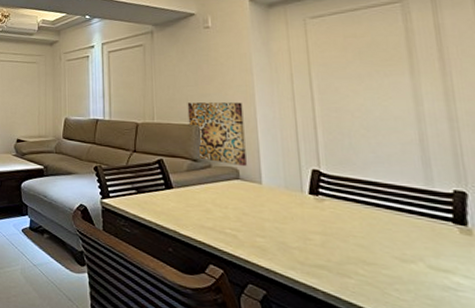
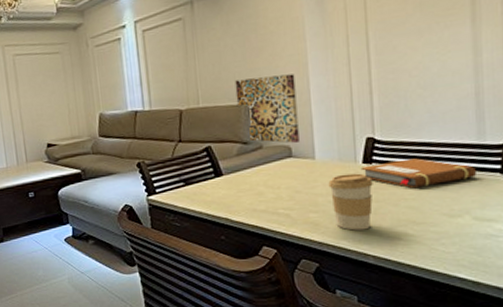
coffee cup: none [275,202,321,263] -> present [328,173,373,231]
notebook: none [307,195,428,227] -> present [360,158,478,189]

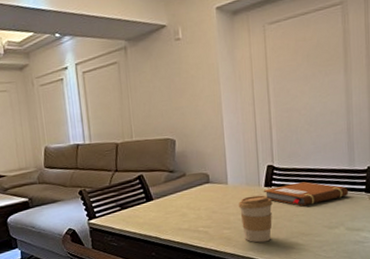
wall art: present [235,74,300,143] -> none [162,112,215,171]

